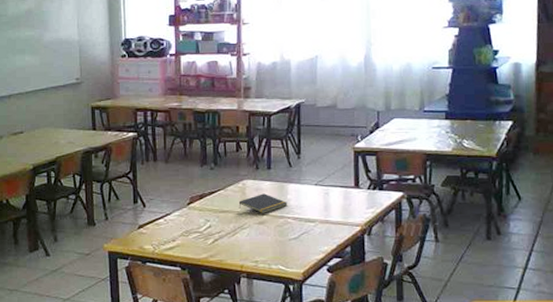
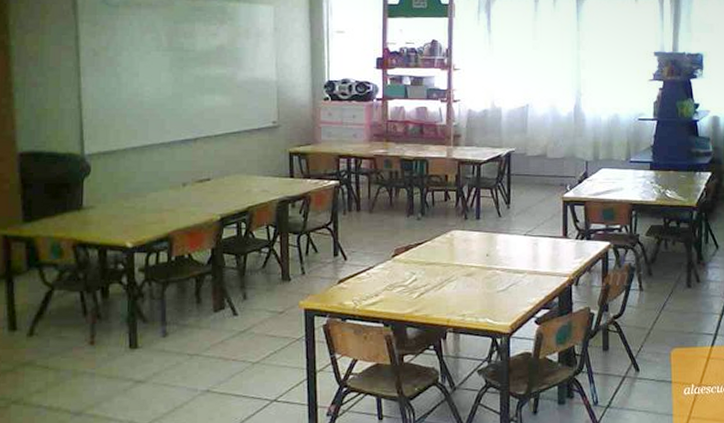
notepad: present [238,193,288,213] -> none [446,244,496,265]

